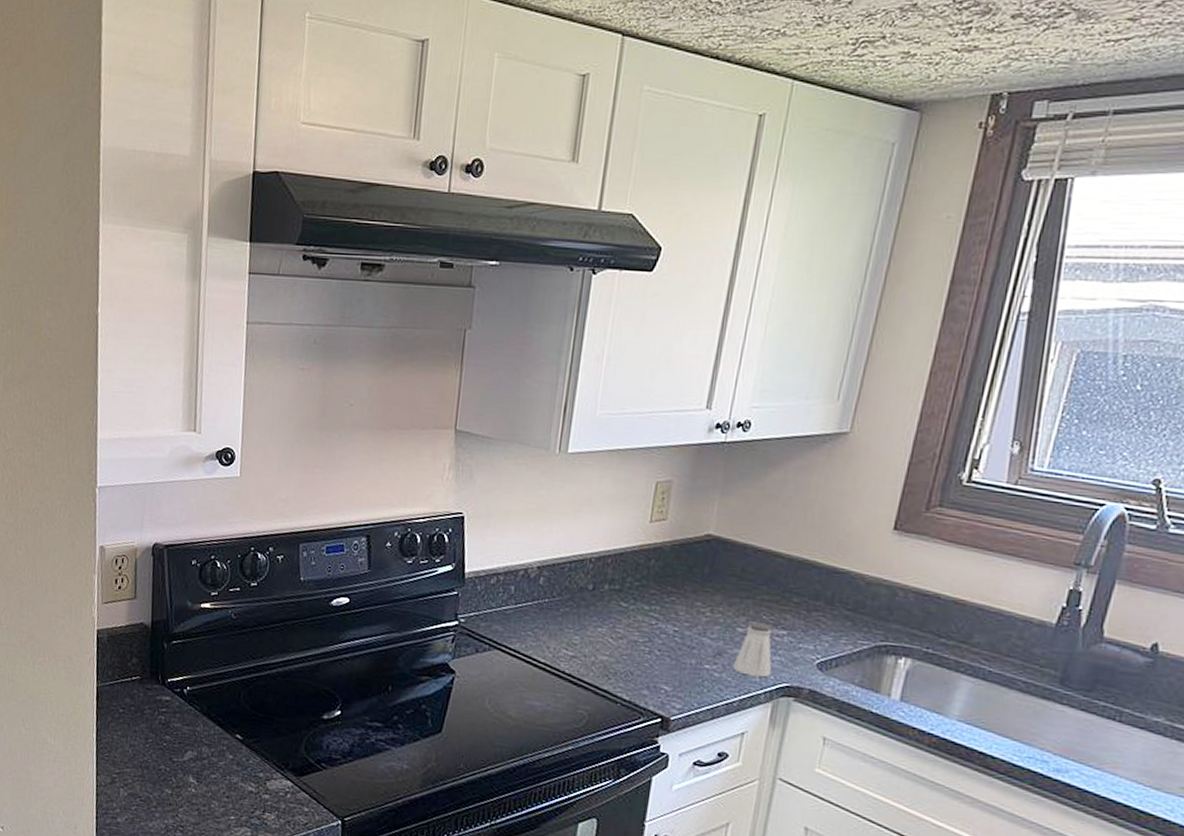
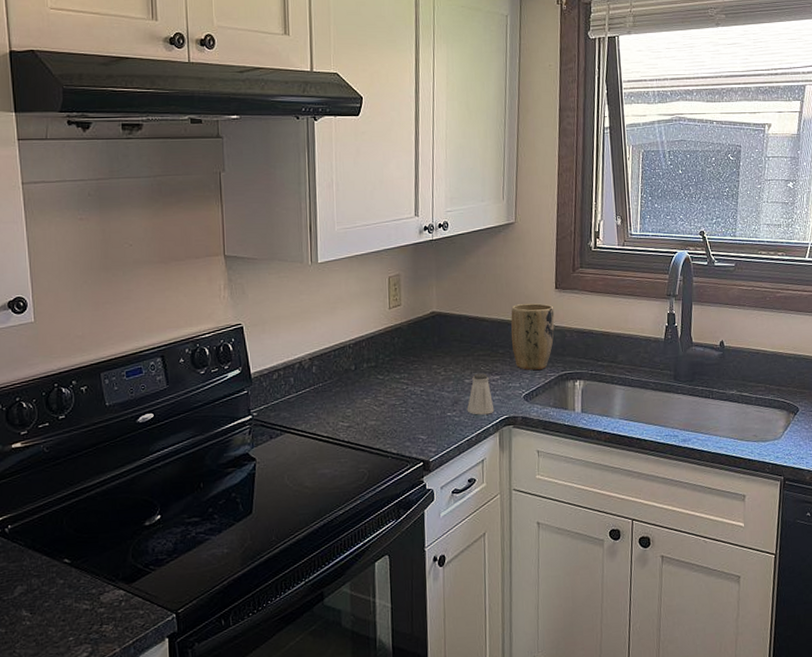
plant pot: none [812,542,887,634] -> present [510,303,555,370]

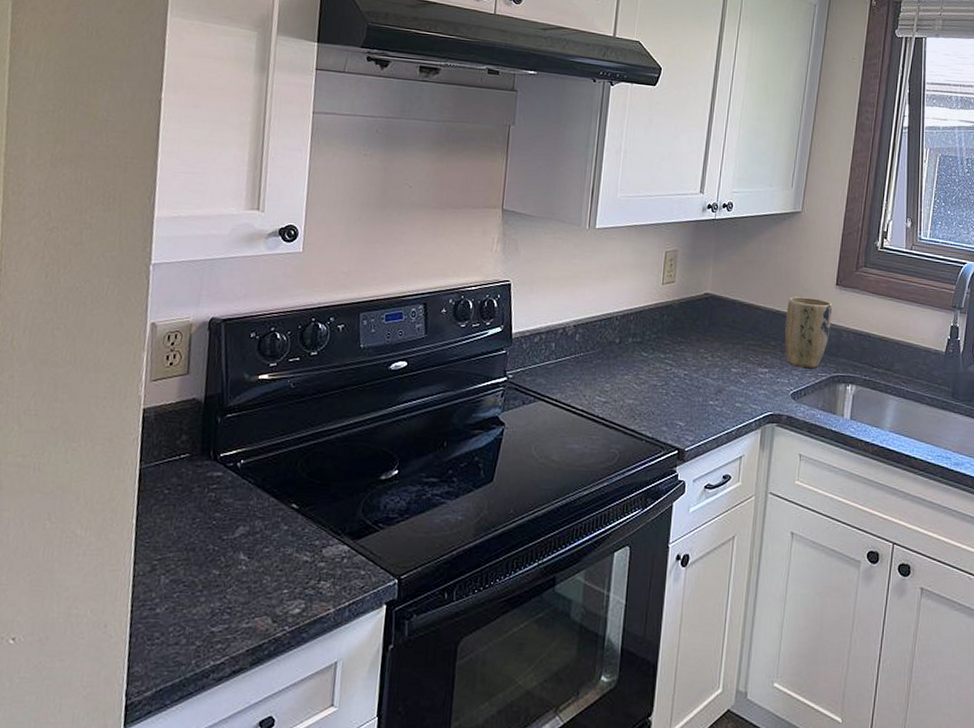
saltshaker: present [467,373,495,415] -> none [730,363,759,409]

